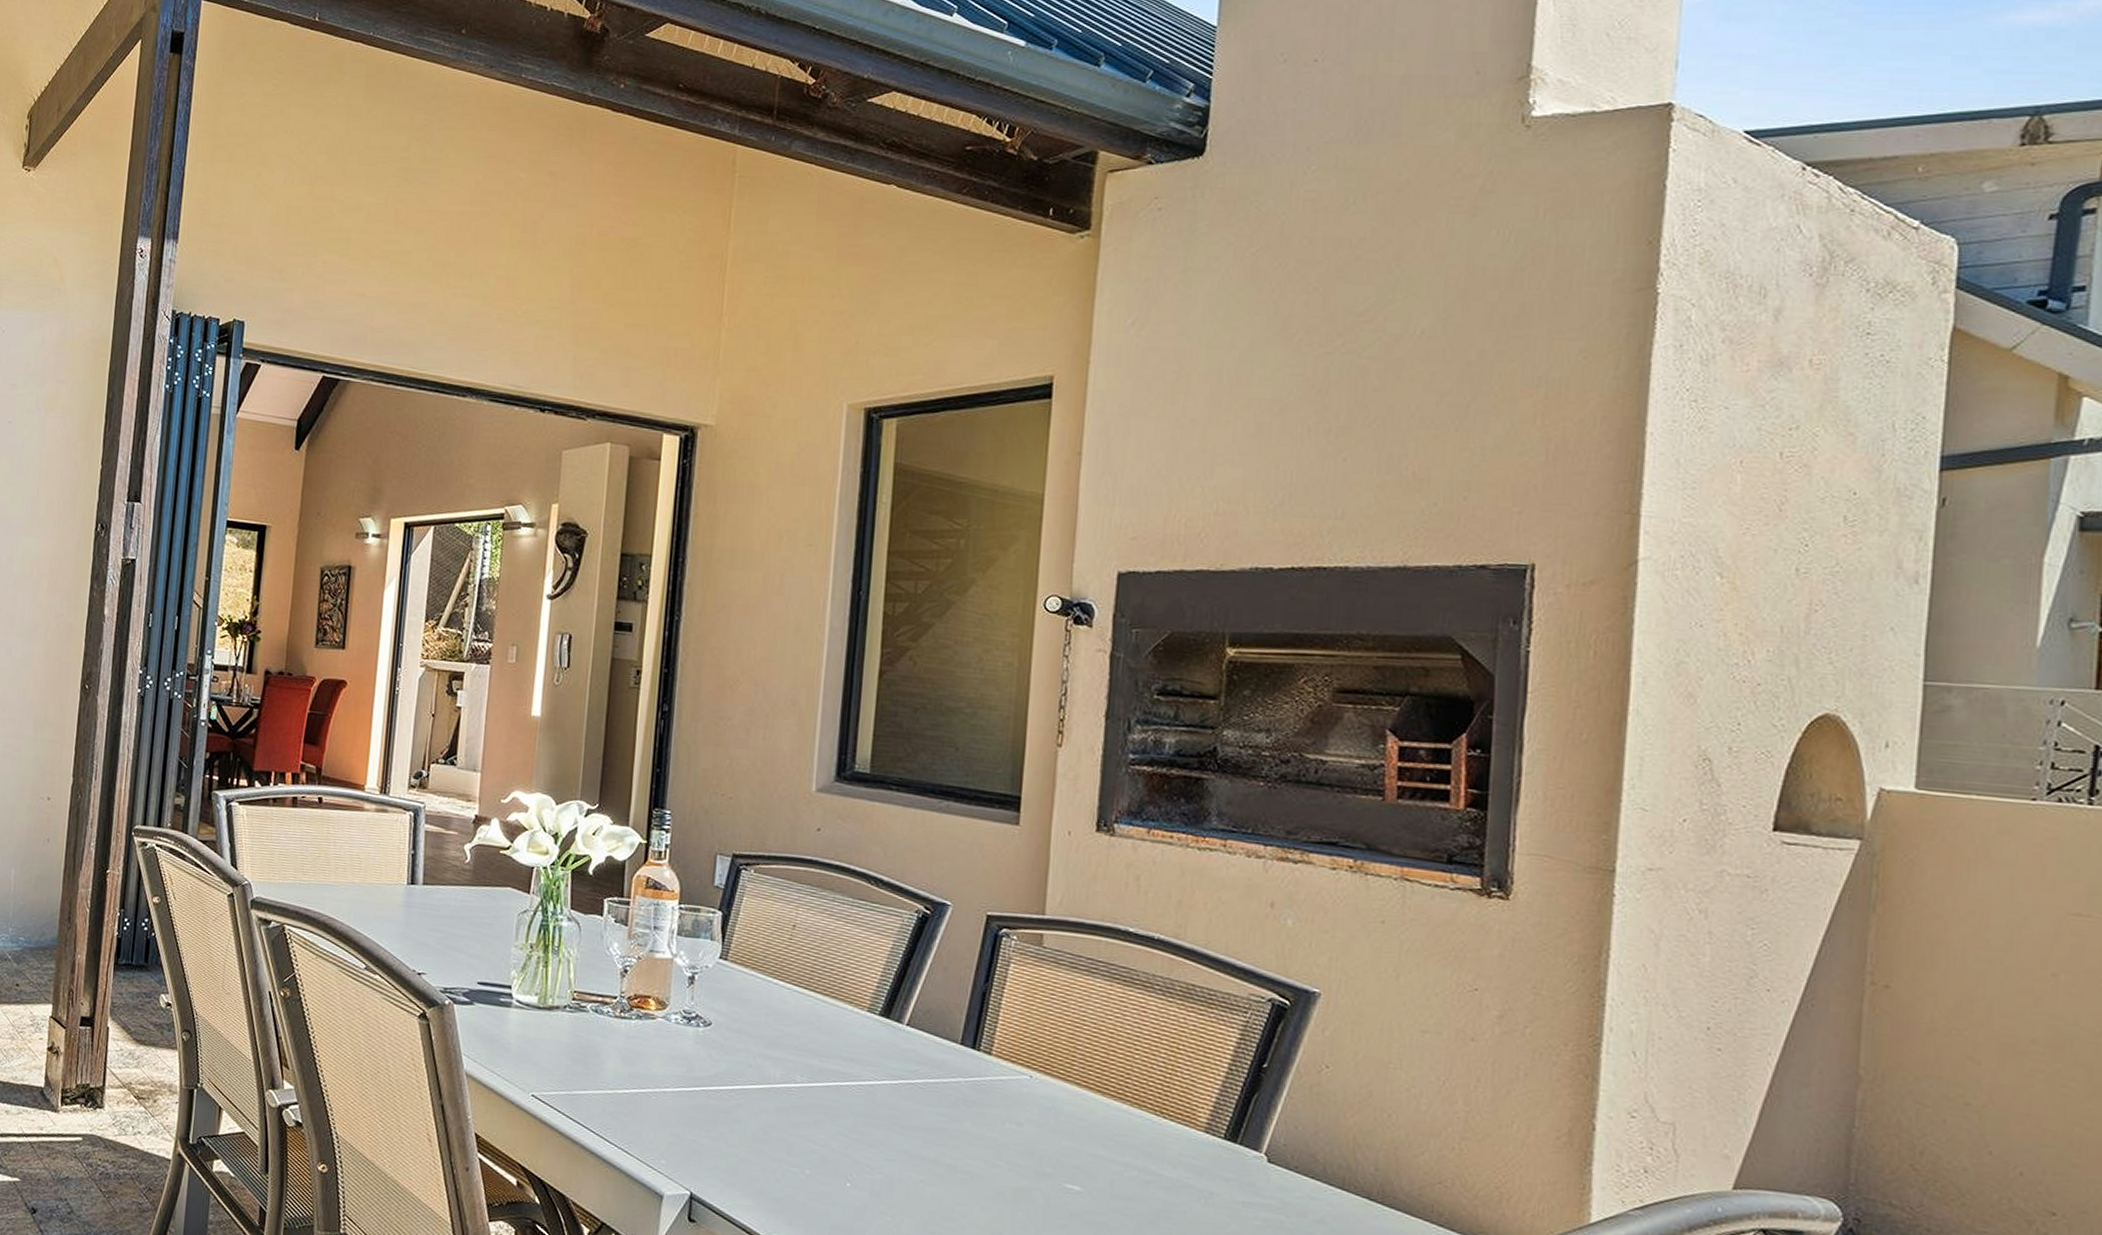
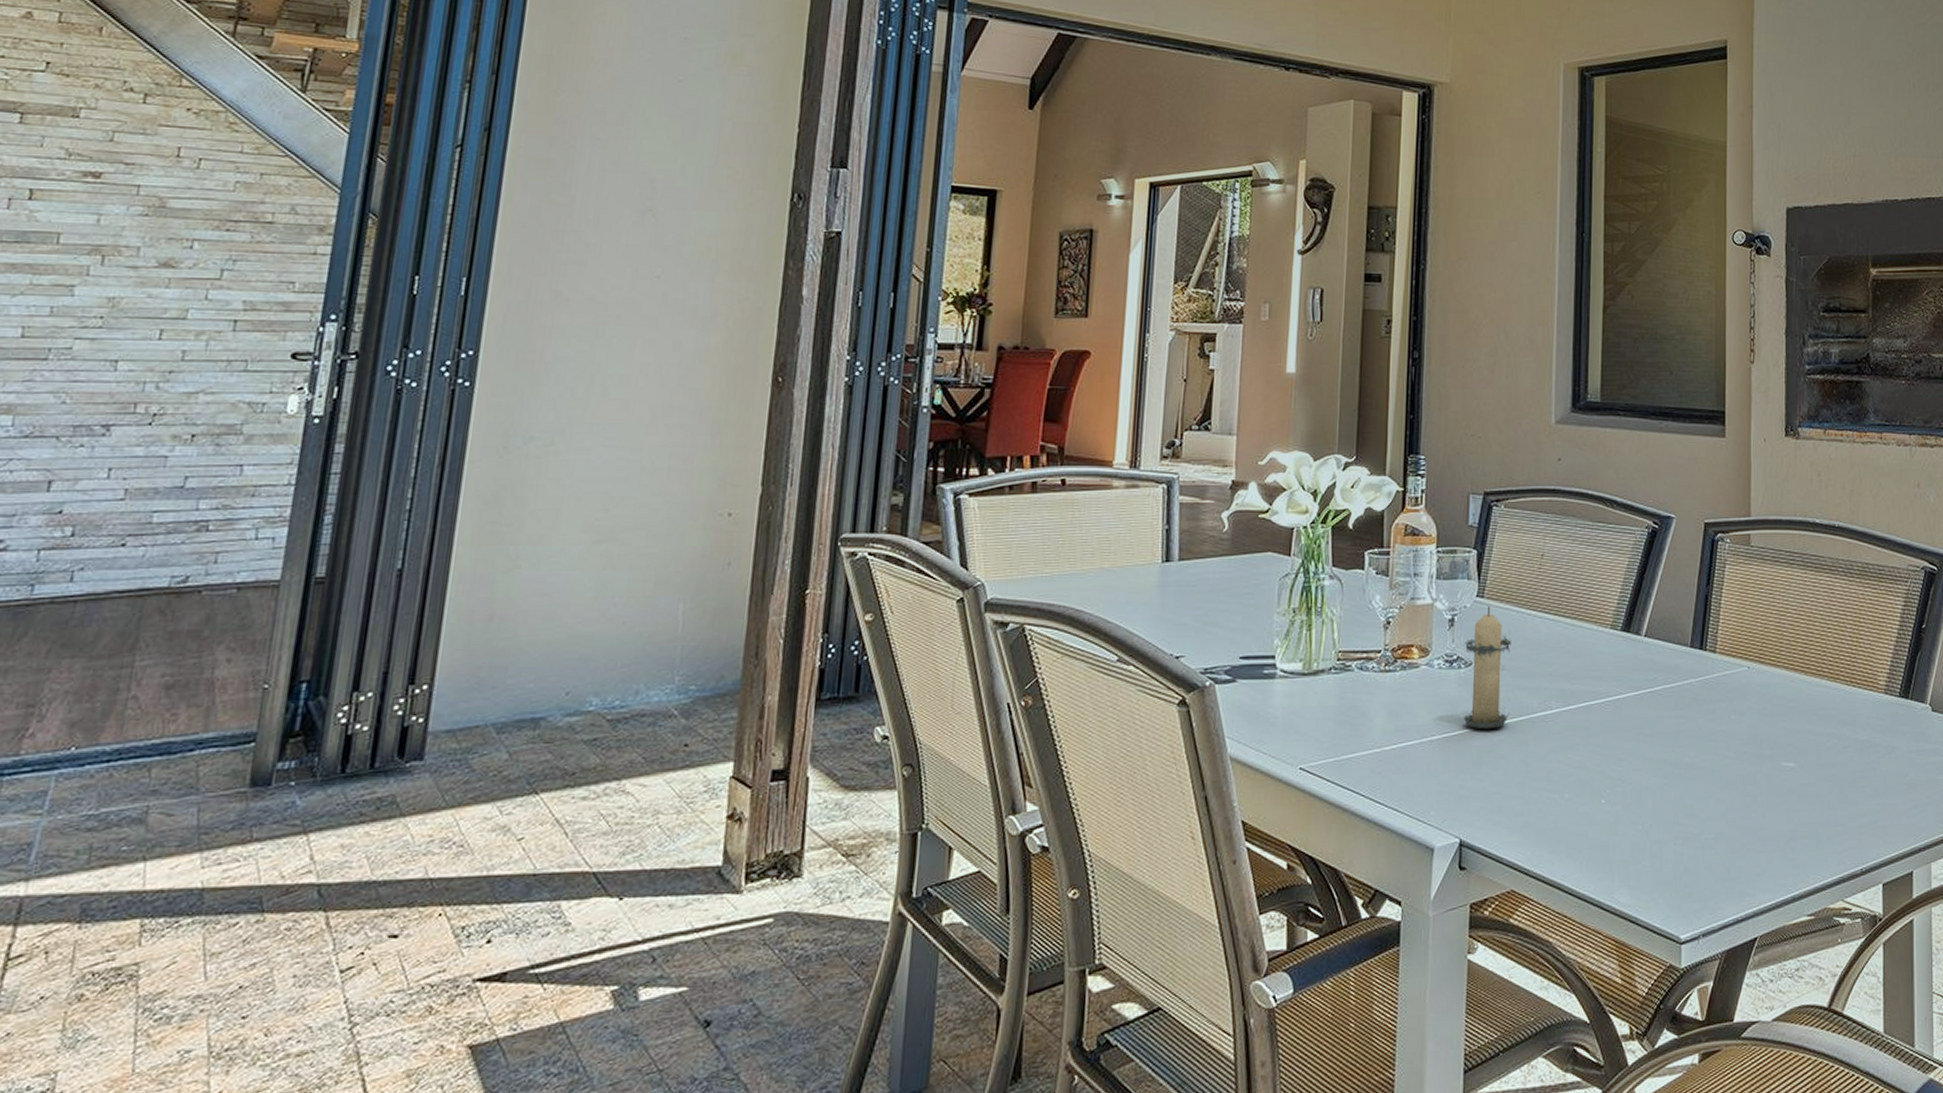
candle: none [699,970,755,1092] -> present [1463,606,1511,730]

